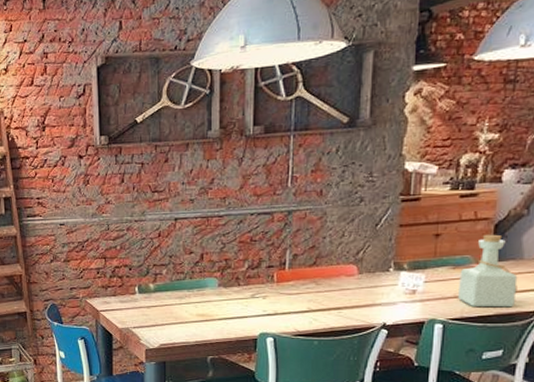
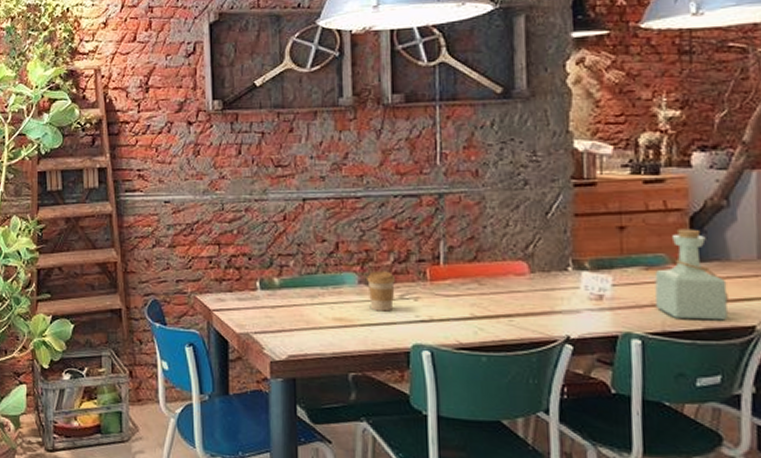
coffee cup: none [225,276,248,308] -> present [367,271,395,312]

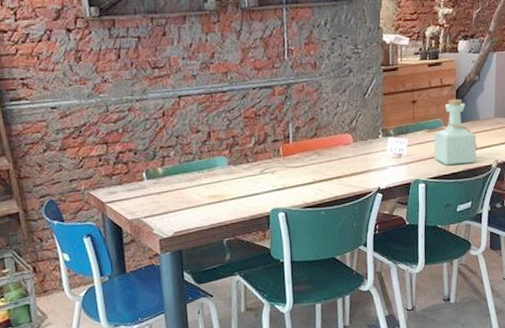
coffee cup: present [367,271,395,312] -> none [234,152,257,186]

